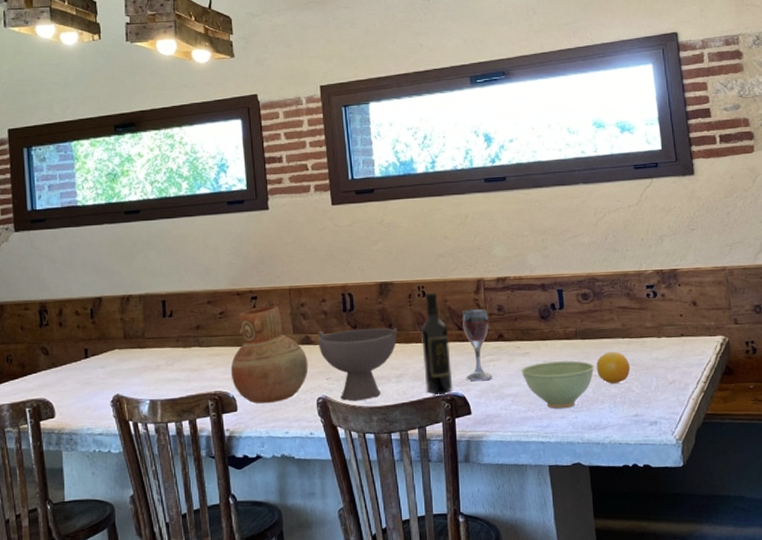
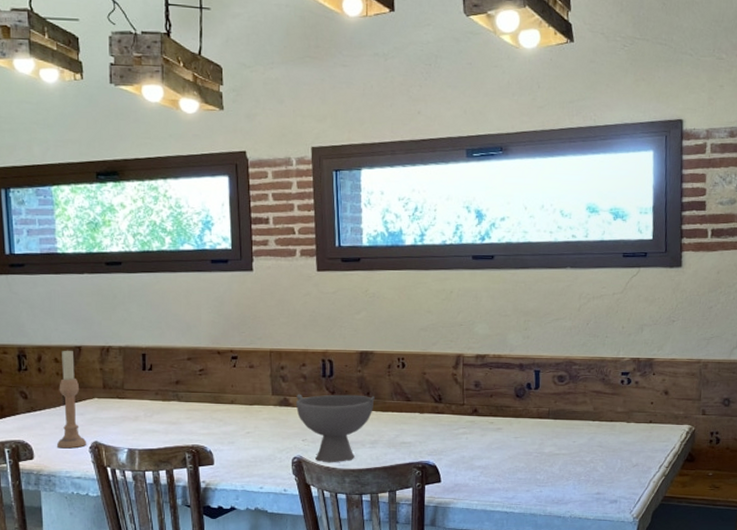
candlestick: none [79,301,109,404] -> present [57,350,87,449]
vase: present [230,305,308,404] -> none [208,366,285,459]
wine bottle: present [420,292,453,394] -> none [397,364,426,462]
cup: present [461,309,493,382] -> none [438,383,466,452]
bowl: present [521,360,595,409] -> none [492,438,563,482]
fruit: present [596,351,631,384] -> none [564,432,598,463]

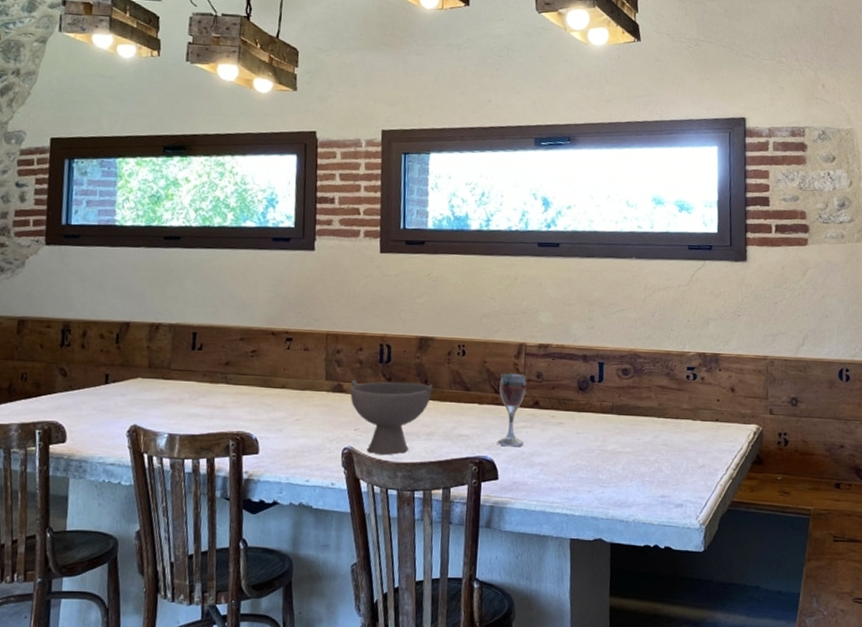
candlestick: present [57,350,87,449] -> none [93,325,125,432]
cup: none [438,383,466,452] -> present [497,373,527,447]

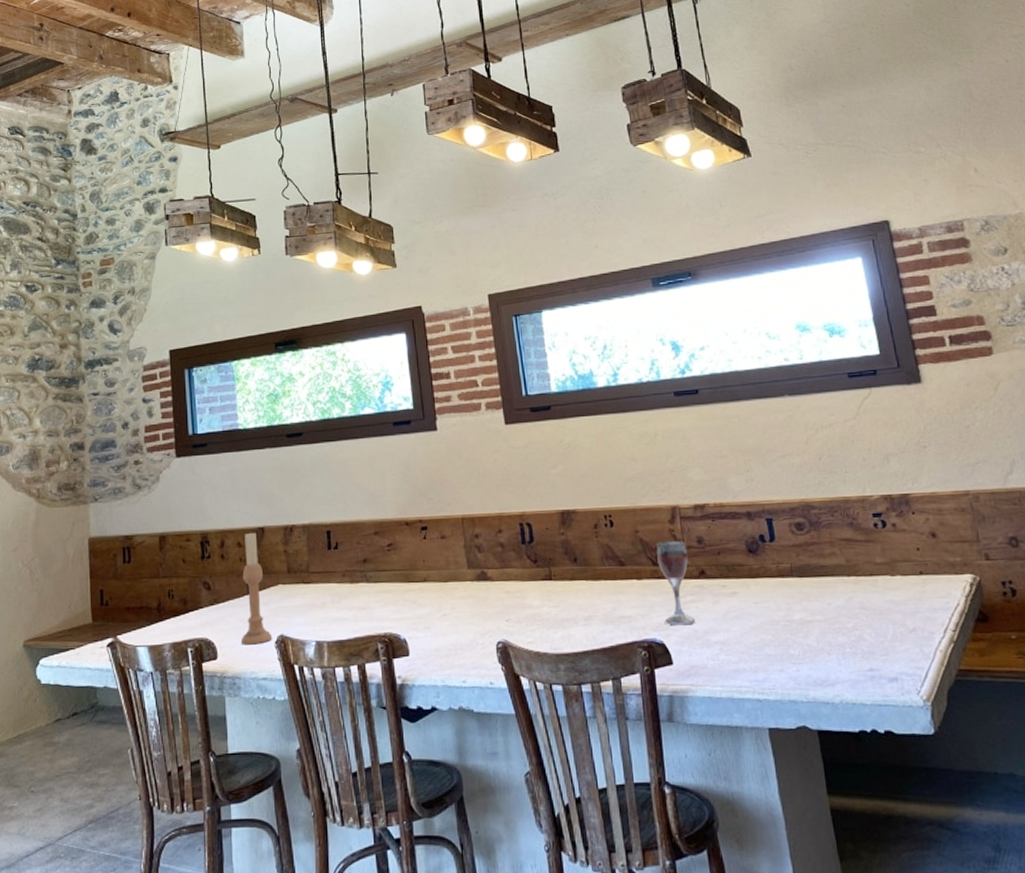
candlestick: none [93,325,125,432] -> present [241,532,273,645]
bowl: present [349,379,433,456] -> none [494,562,583,647]

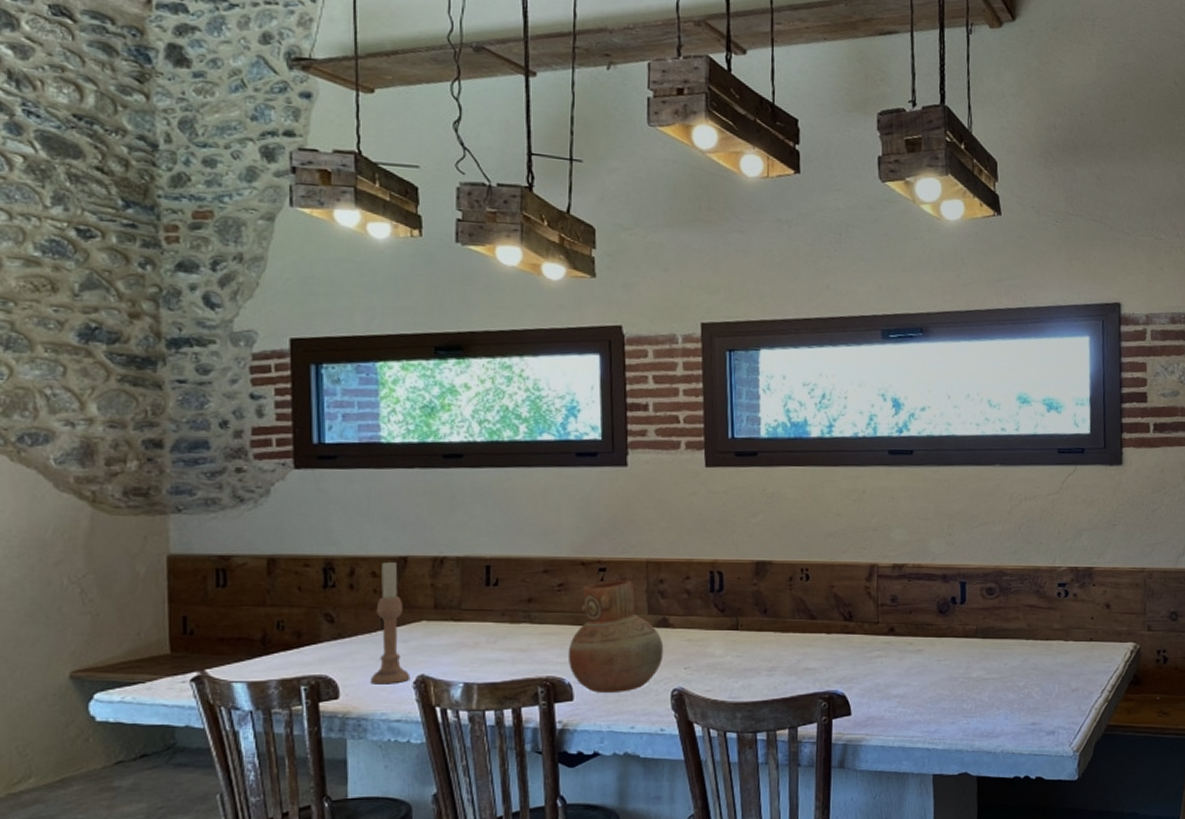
vase: none [401,536,486,647] -> present [567,579,664,693]
cup: present [655,541,696,626] -> none [848,598,881,679]

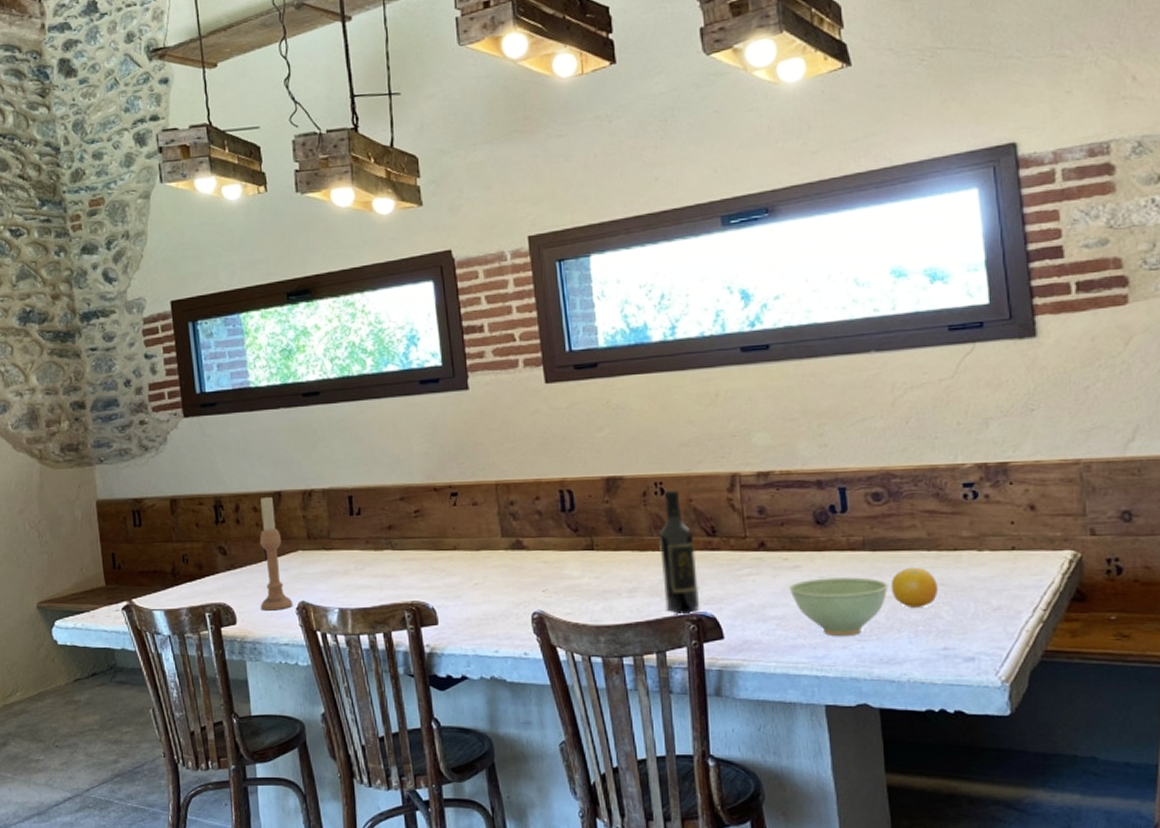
vase: present [567,579,664,693] -> none [429,502,521,617]
wine bottle: none [799,576,833,692] -> present [658,489,700,613]
bowl: none [911,661,993,713] -> present [789,577,889,636]
fruit: none [994,653,1033,688] -> present [890,567,939,608]

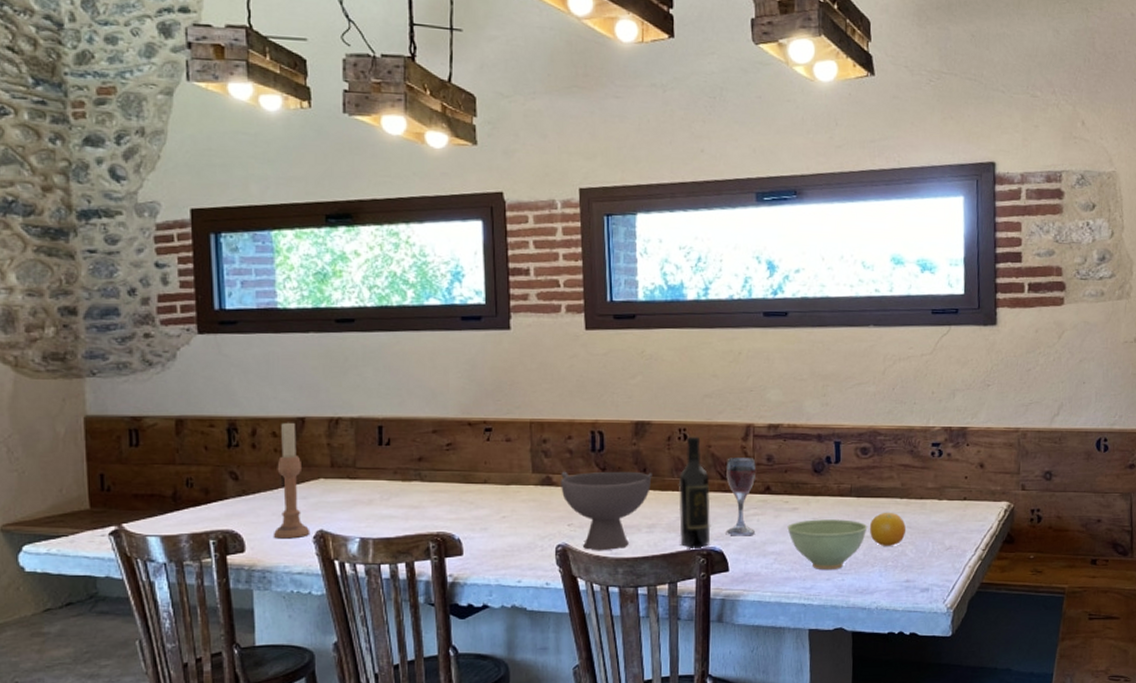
bowl: none [530,531,629,618] -> present [560,471,652,551]
cup: none [710,511,752,599] -> present [725,458,757,536]

